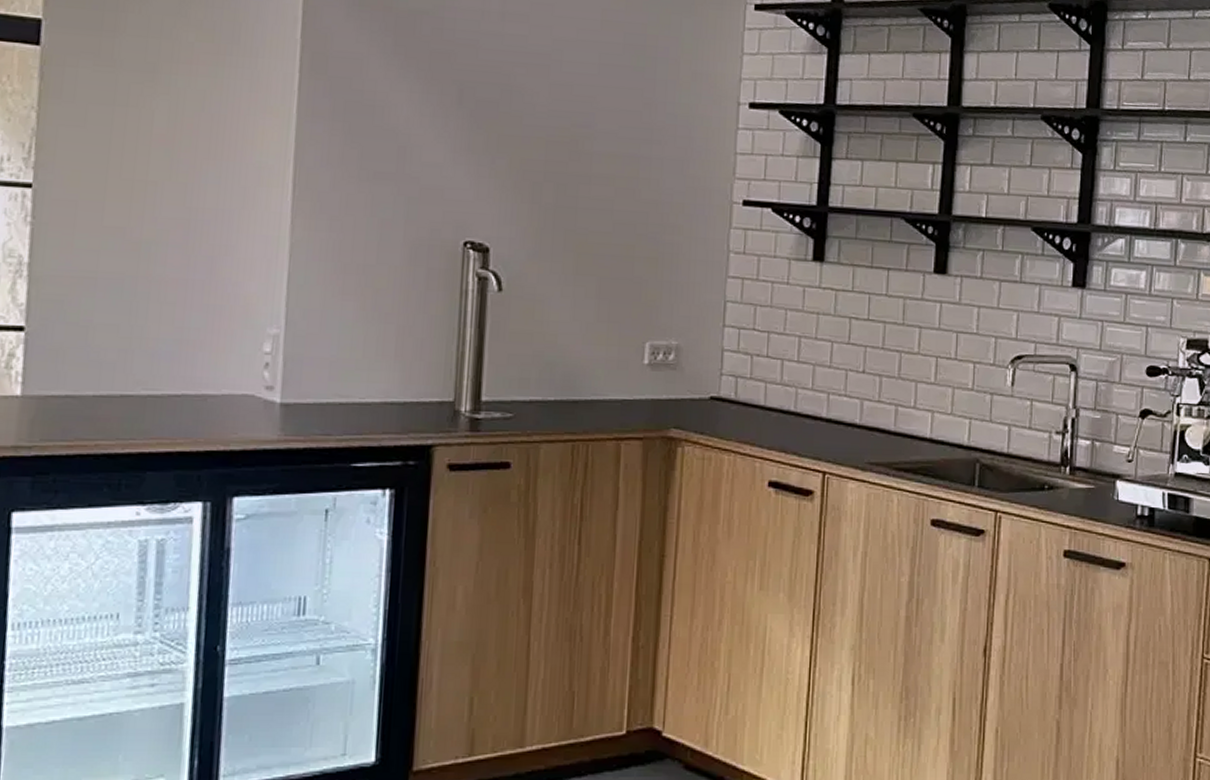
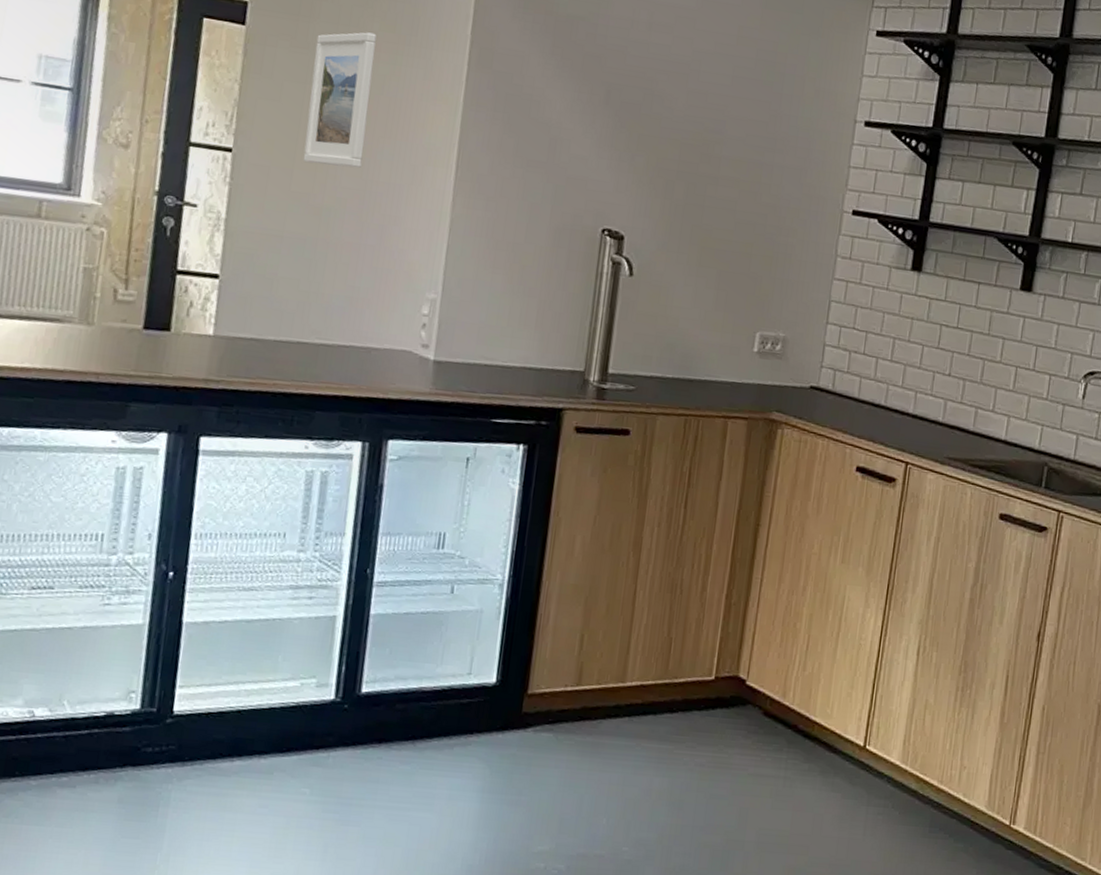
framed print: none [115,44,193,195] -> present [303,32,377,169]

